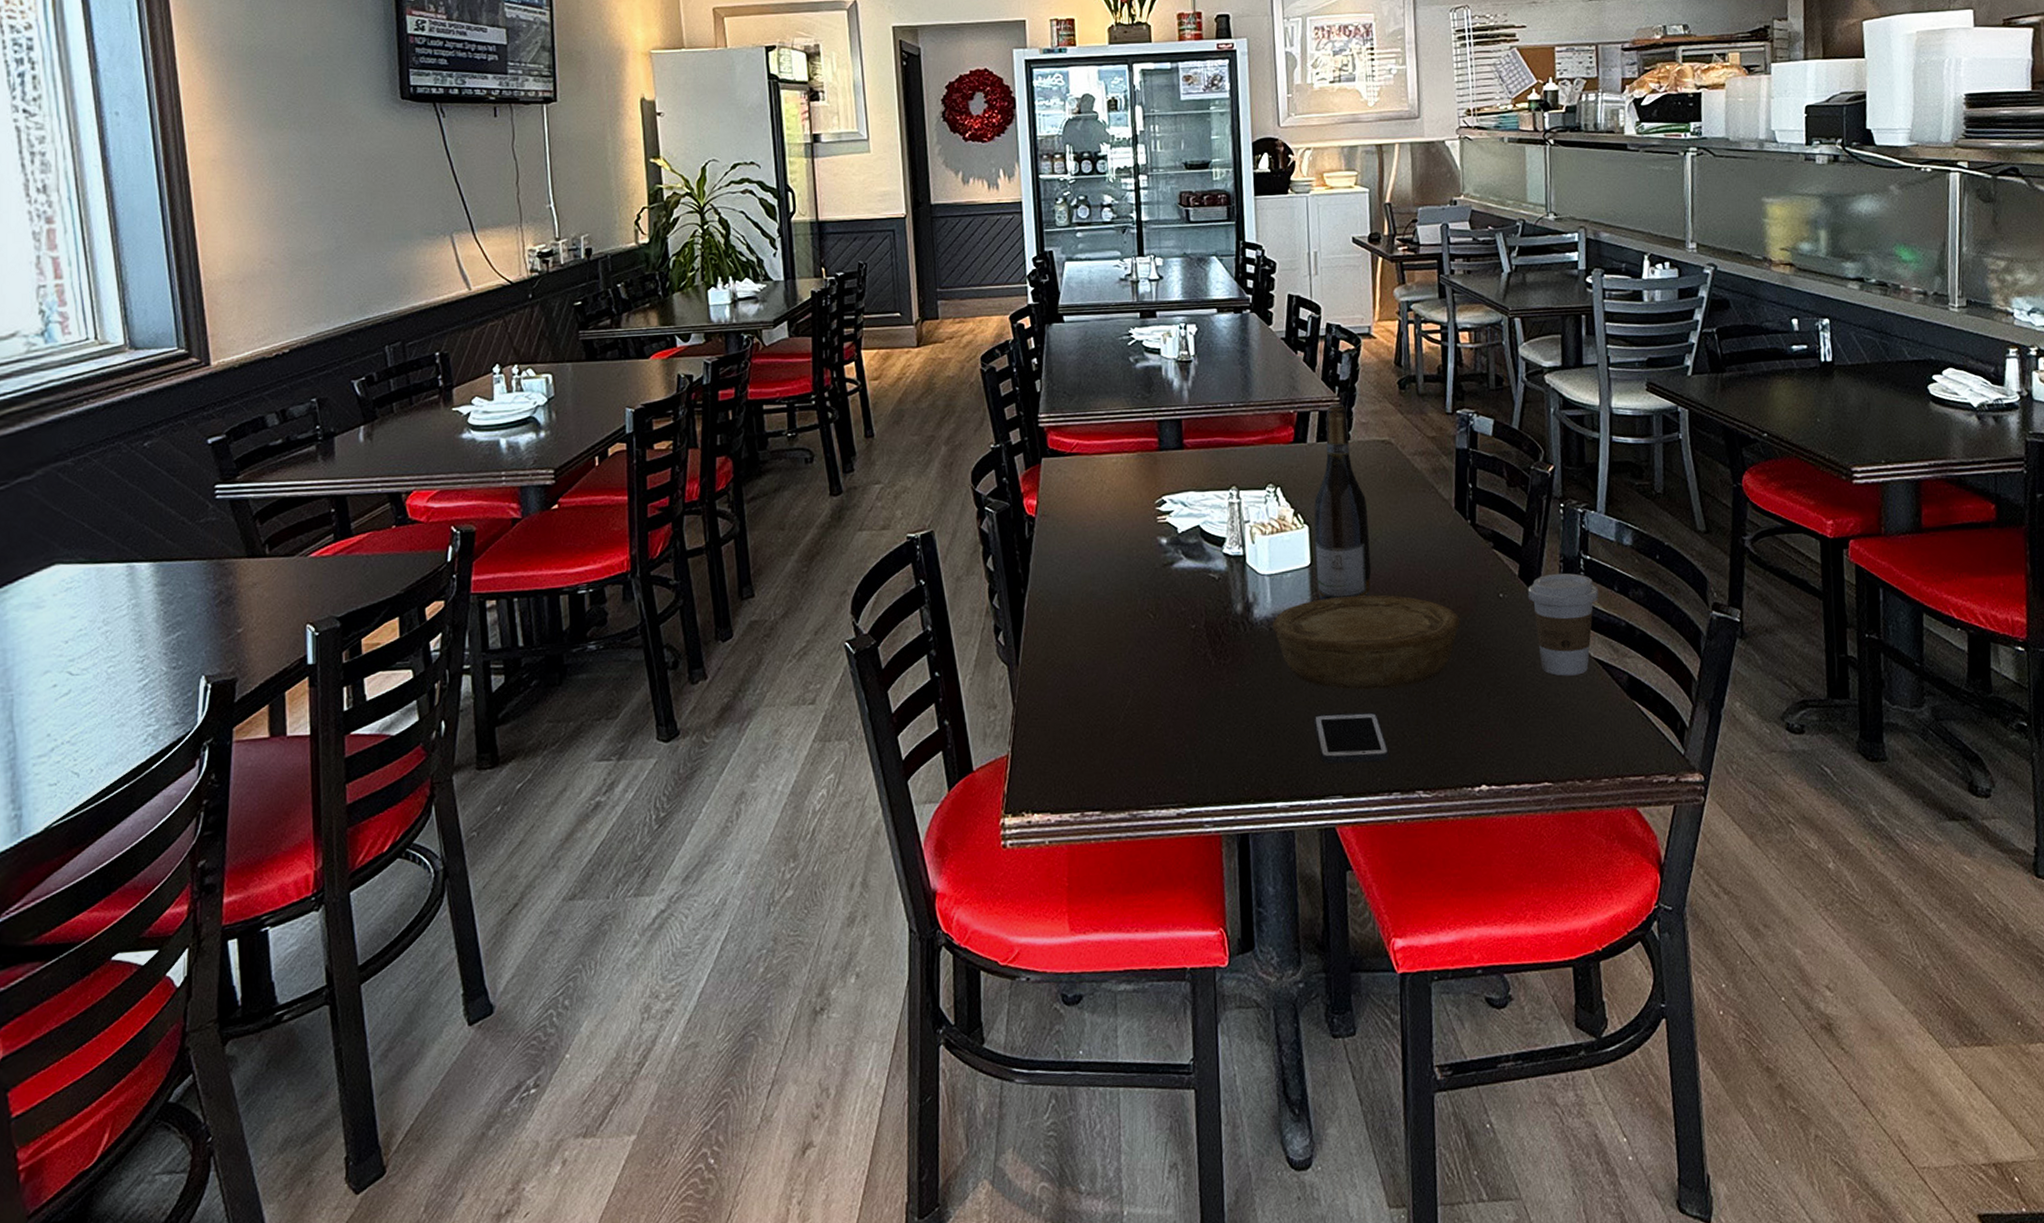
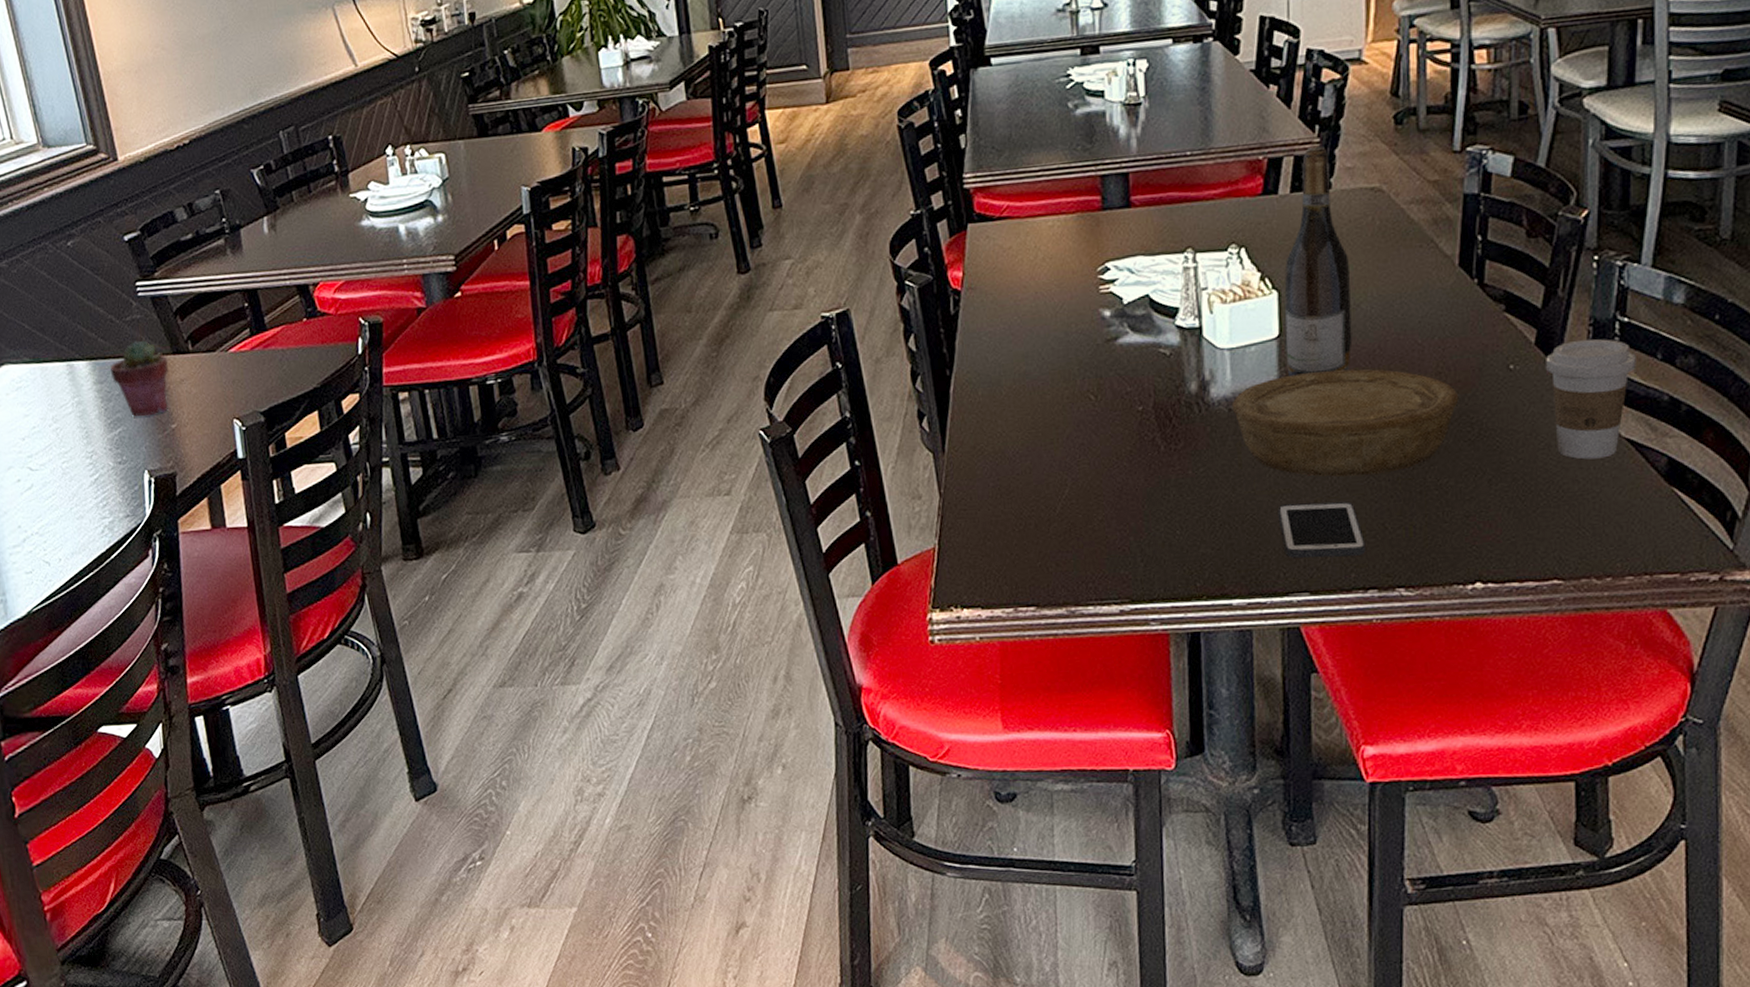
potted succulent: none [175,542,241,621] -> present [109,340,168,417]

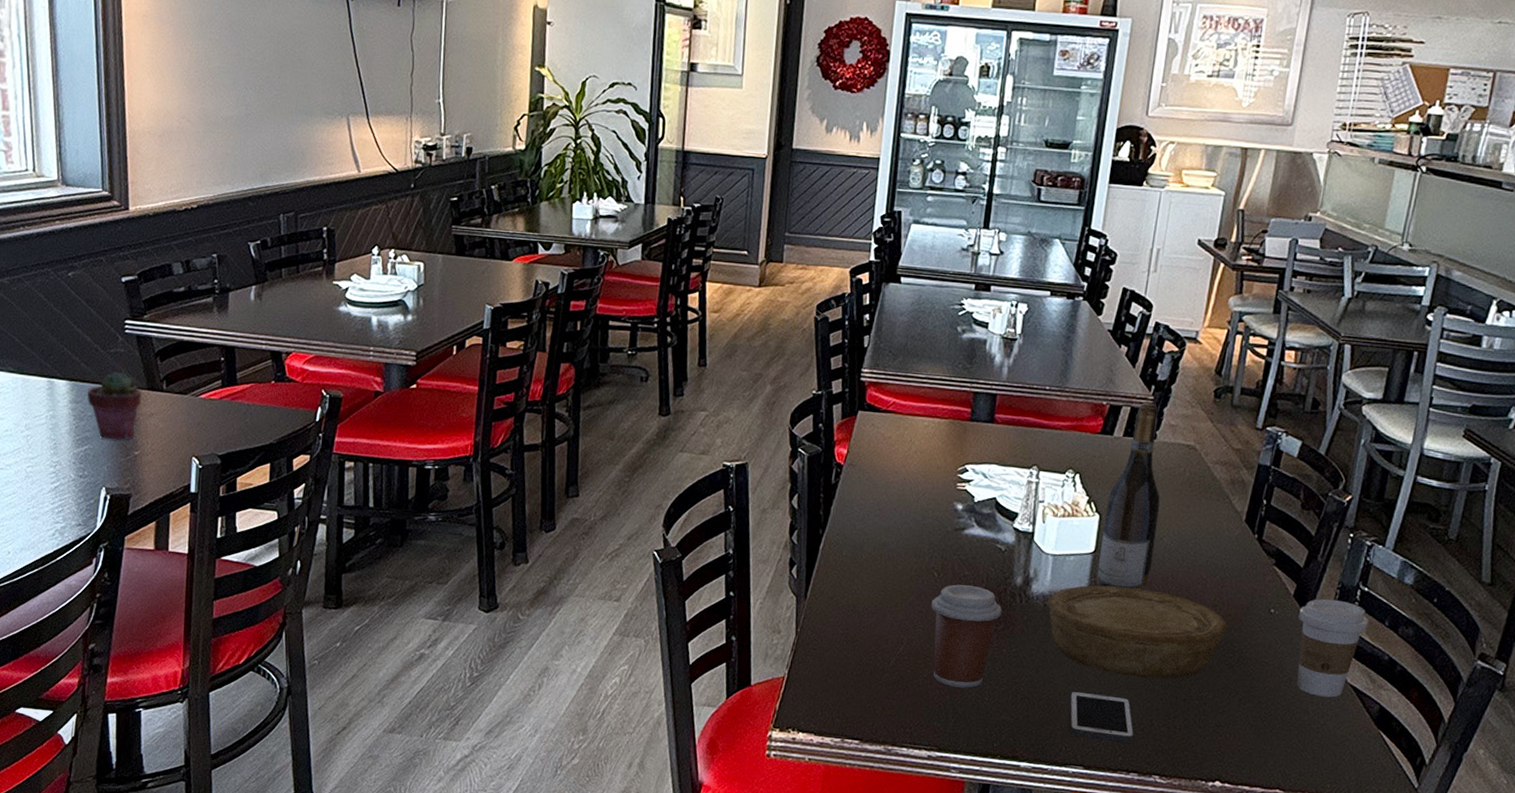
coffee cup: none [1093,402,1179,525] -> present [931,584,1002,688]

